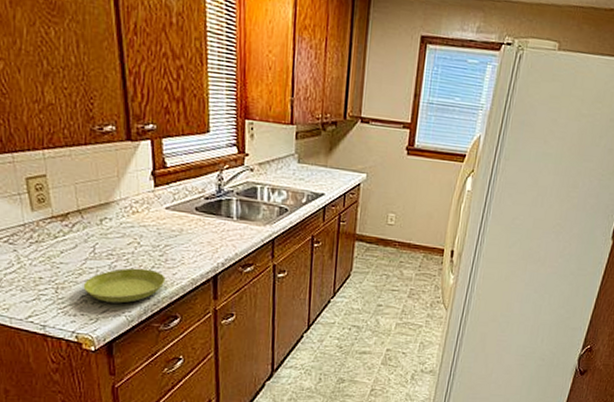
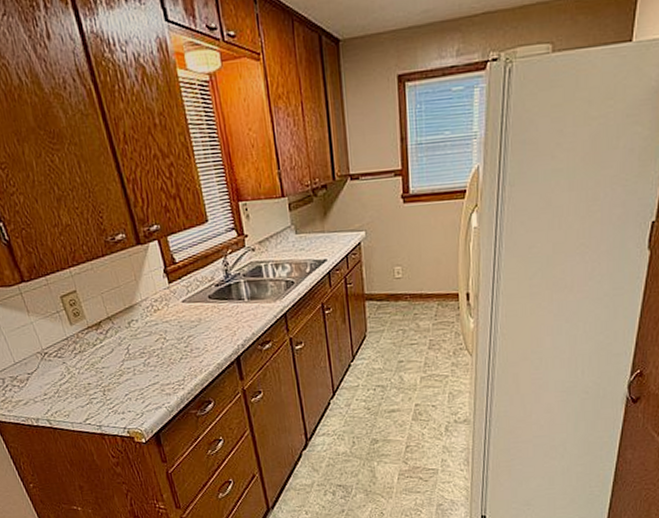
saucer: present [83,268,166,304] -> none [125,361,195,397]

